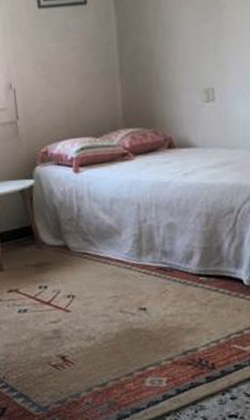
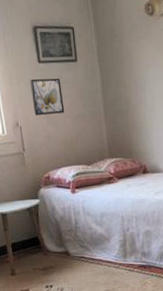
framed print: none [27,26,69,76] -> present [30,78,65,116]

